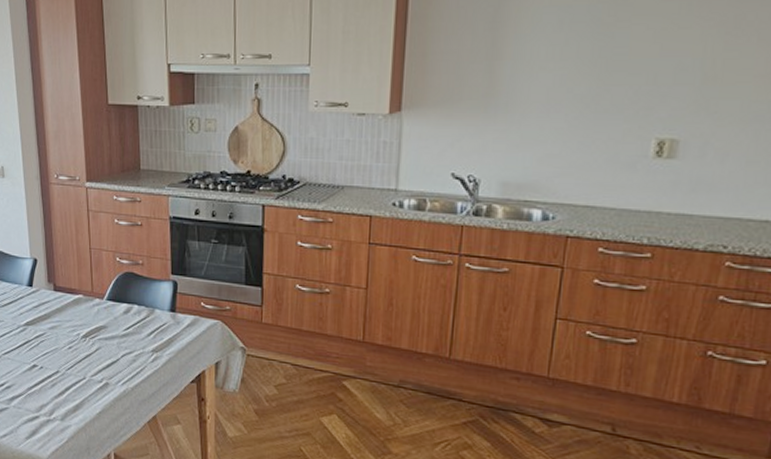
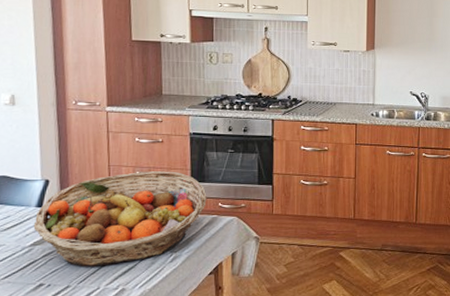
fruit basket: none [26,258,188,356] -> present [33,171,207,267]

